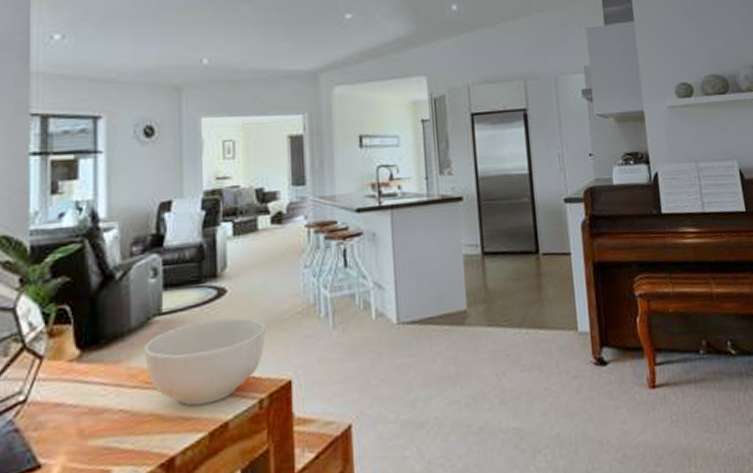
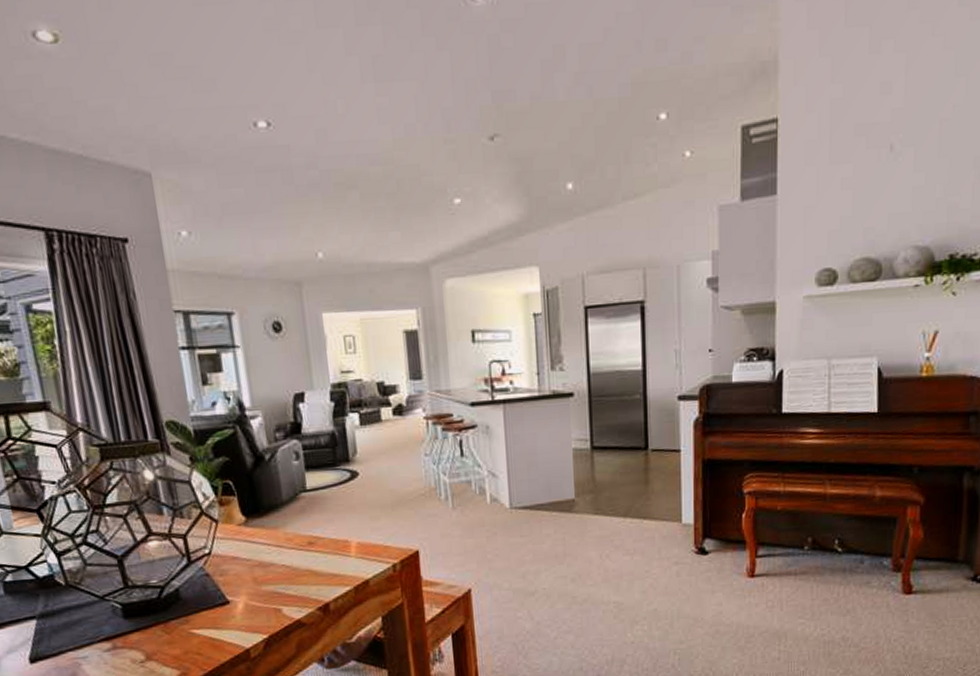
bowl: present [143,317,266,406] -> none [295,496,395,566]

